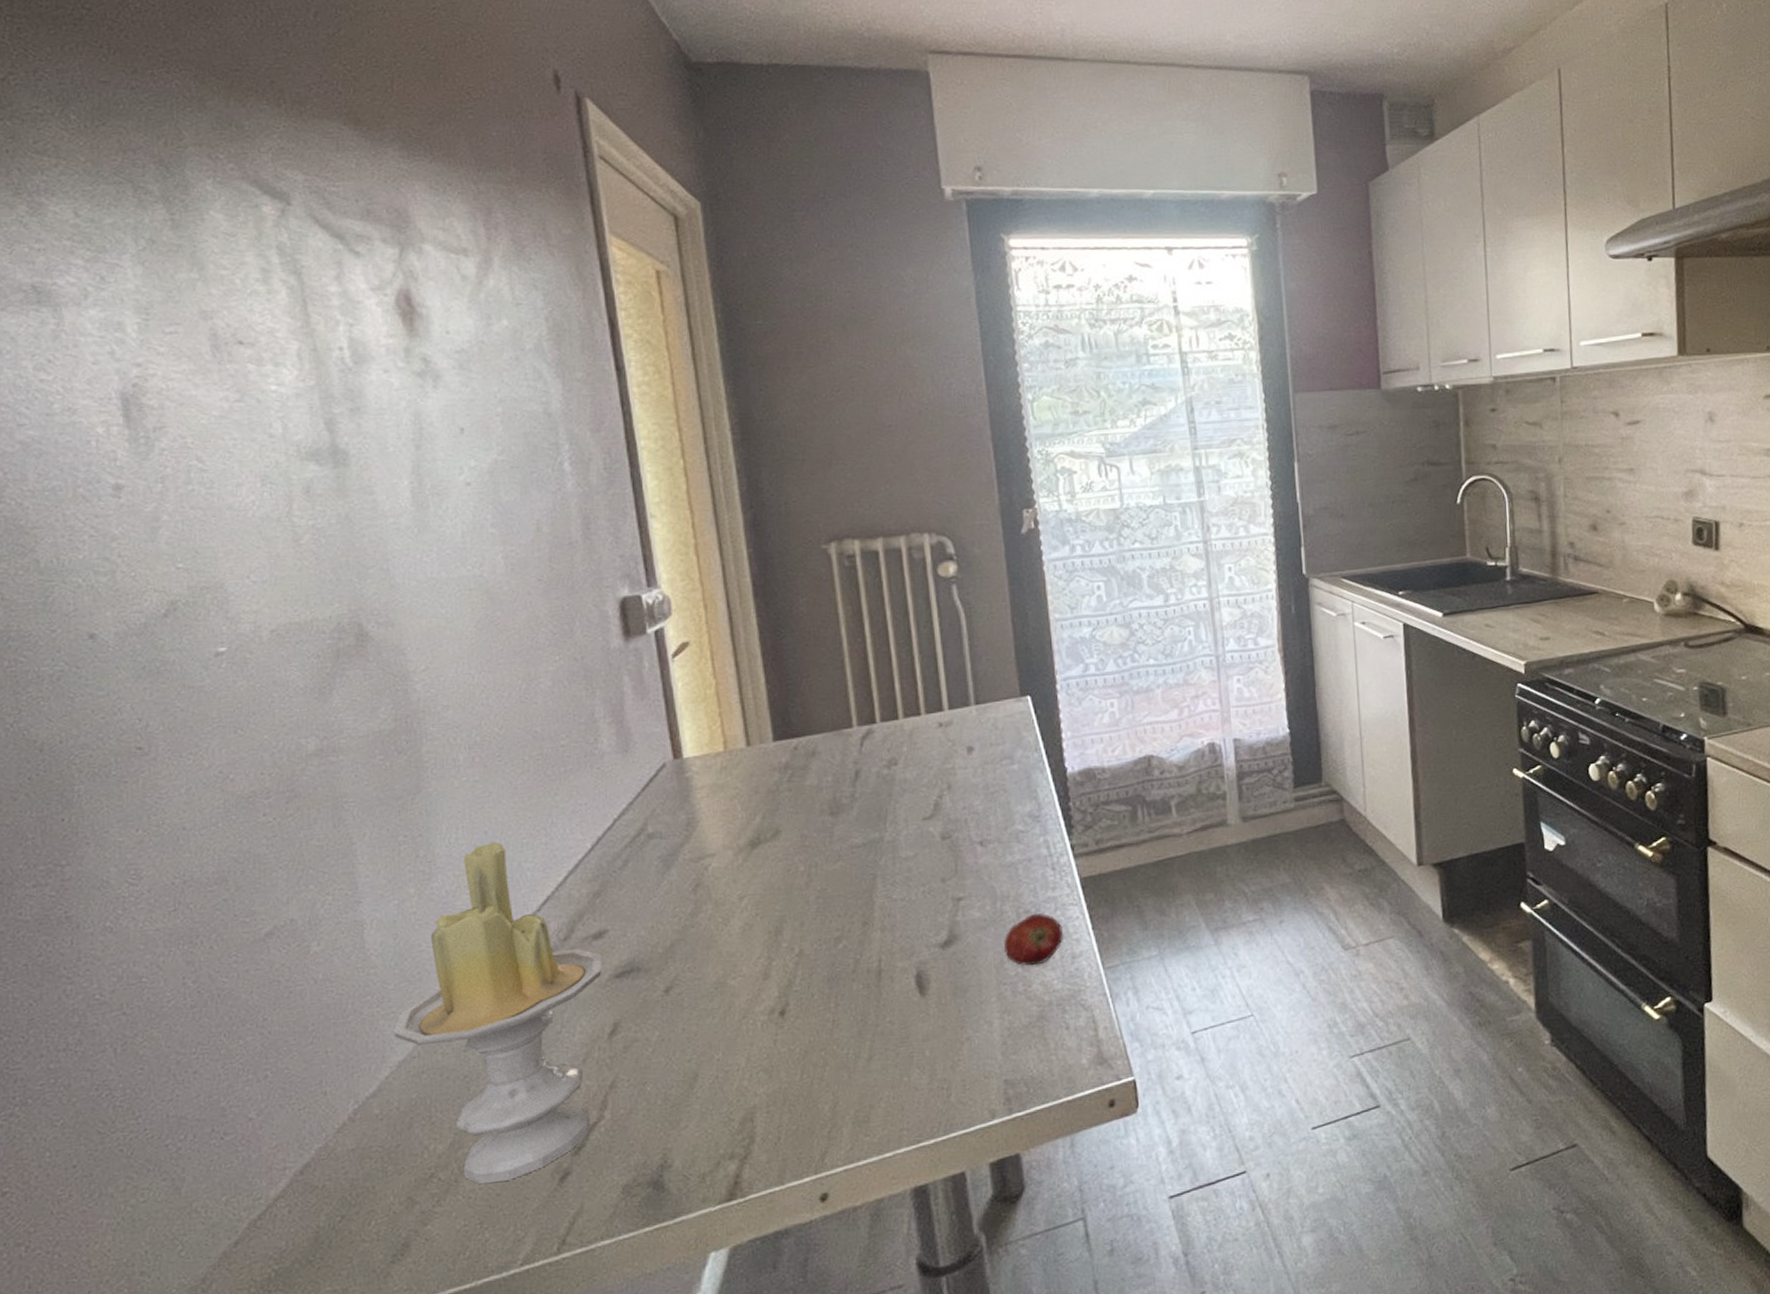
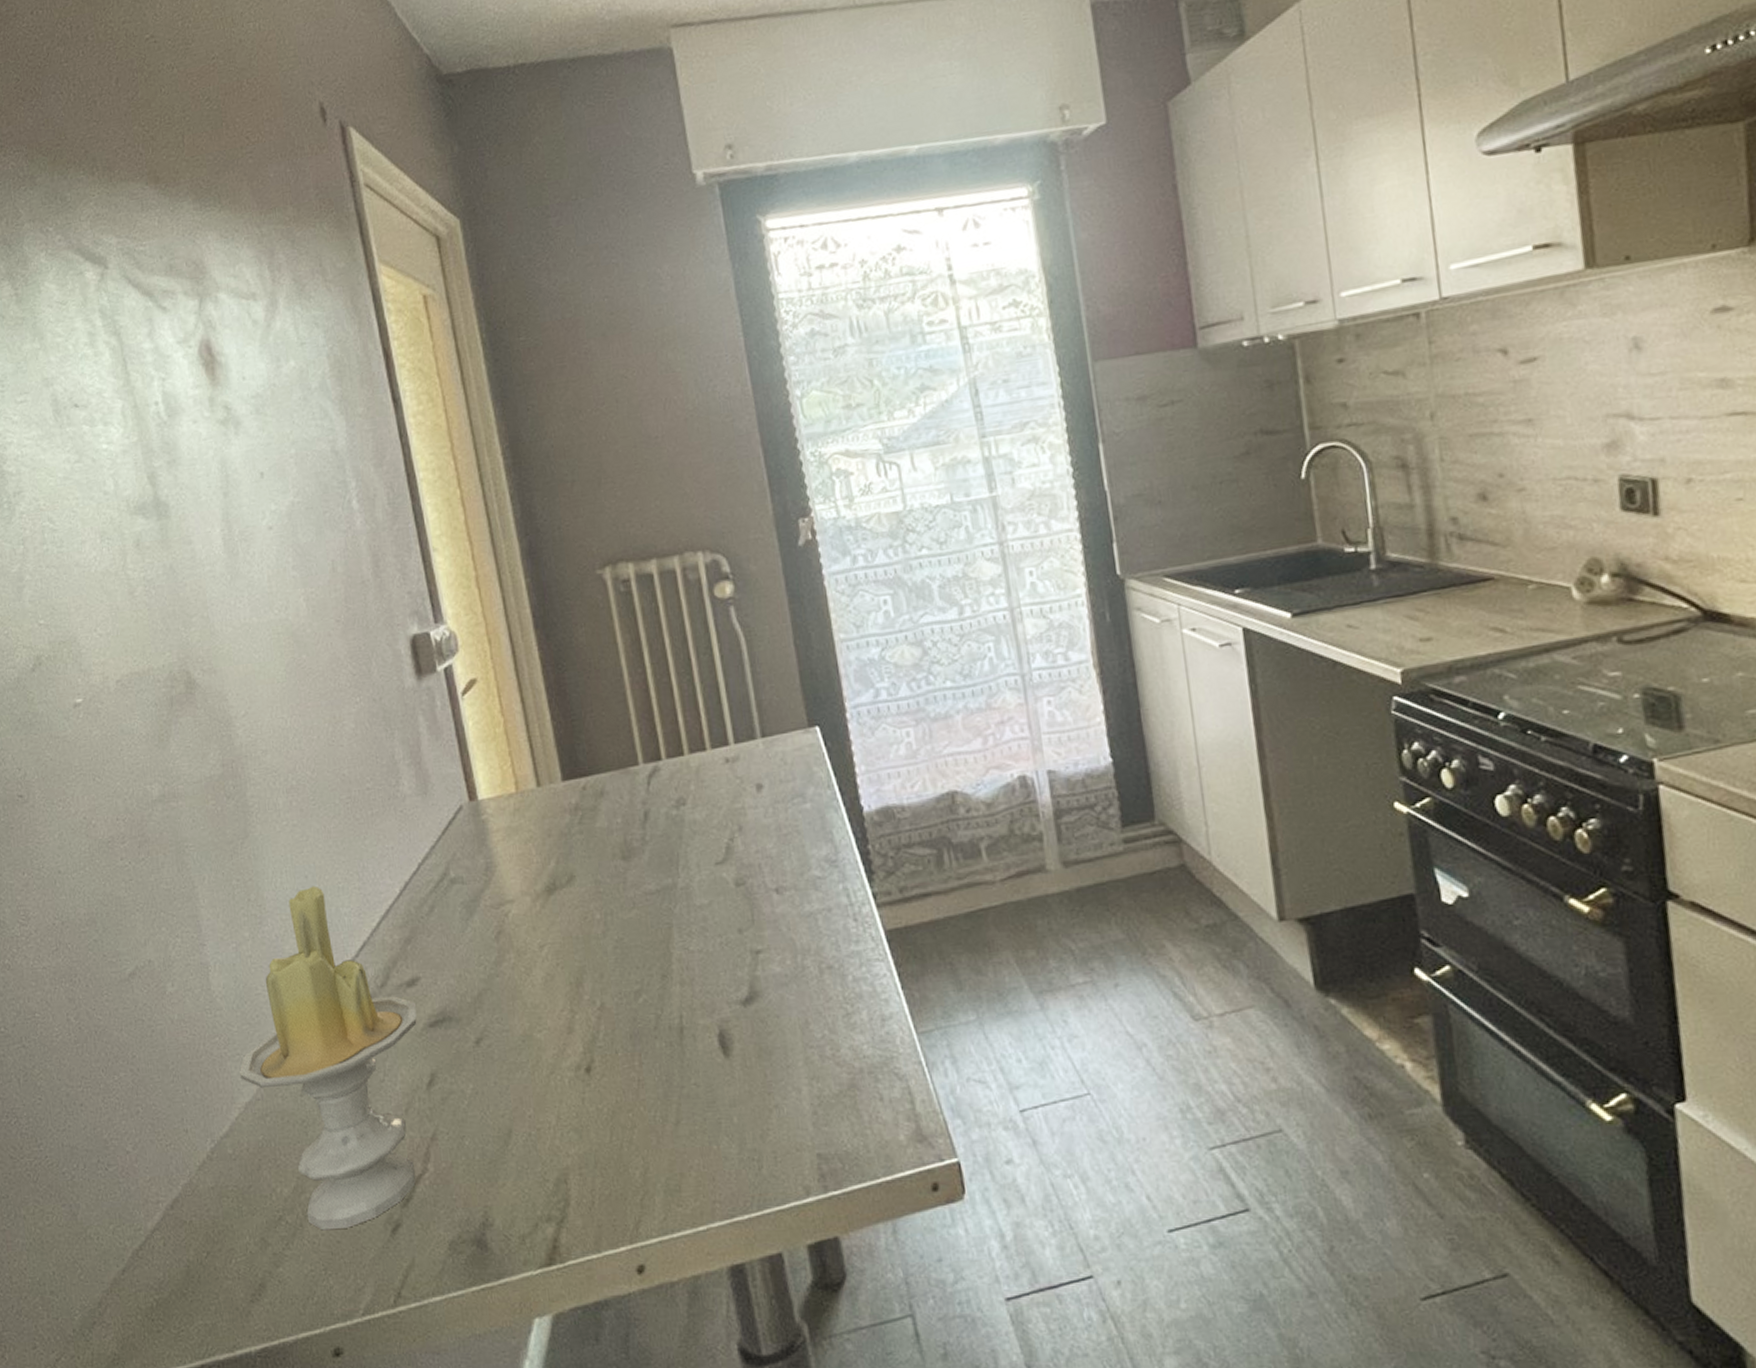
fruit: present [1004,913,1064,966] -> none [807,969,872,1028]

